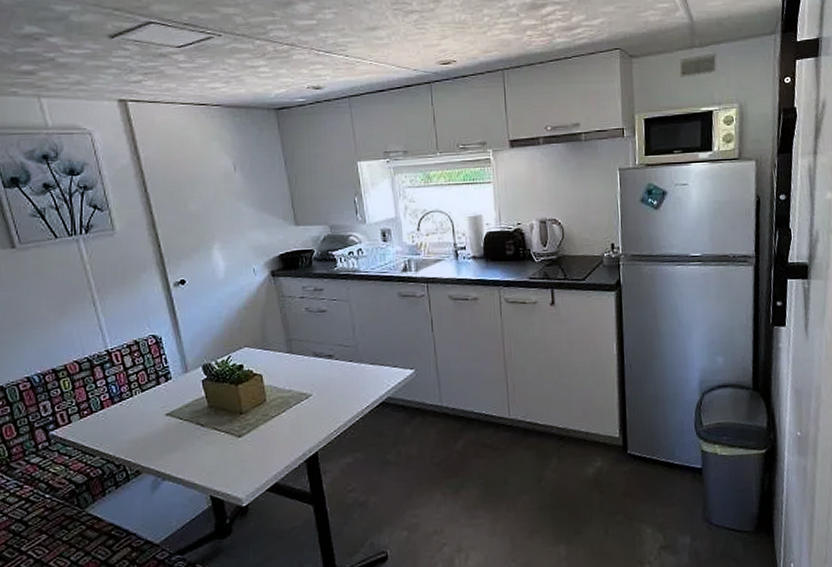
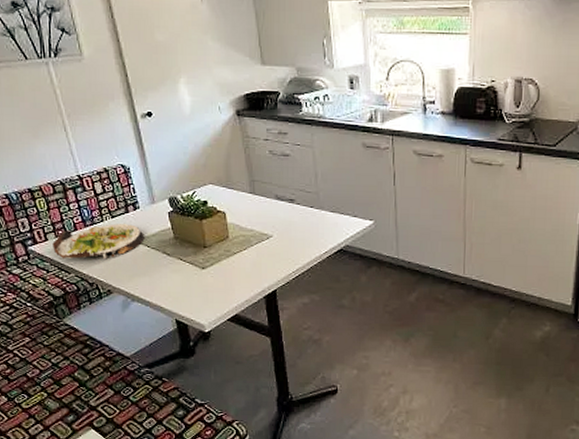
salad plate: none [76,396,177,442] -> present [52,223,145,260]

